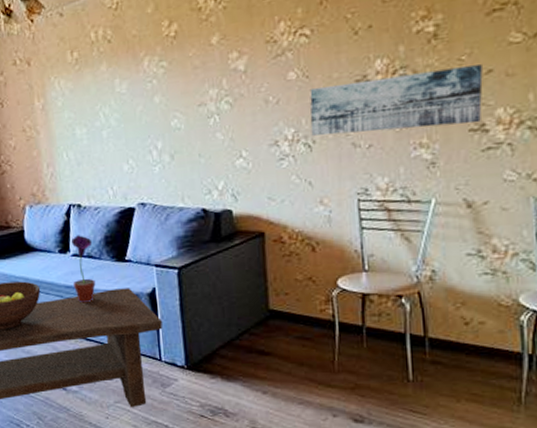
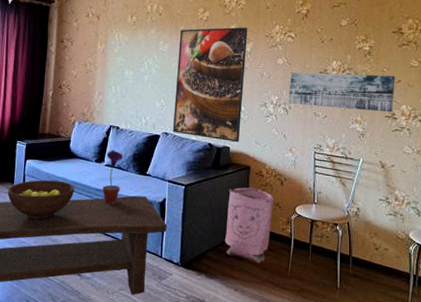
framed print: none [140,34,245,203] -> present [173,27,248,143]
bag: none [238,260,305,358] -> present [225,187,275,263]

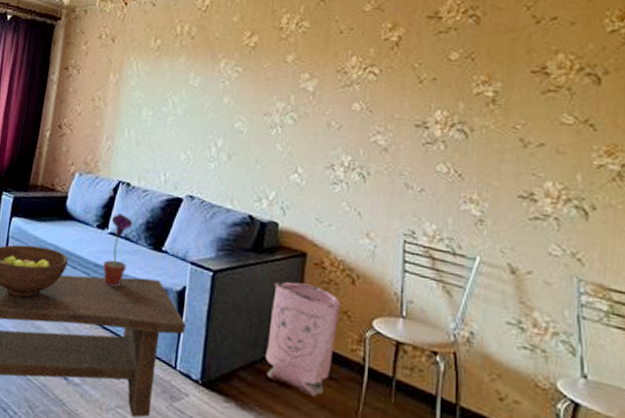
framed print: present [173,27,248,143] -> none [201,57,312,218]
wall art: present [288,72,395,113] -> none [367,123,535,191]

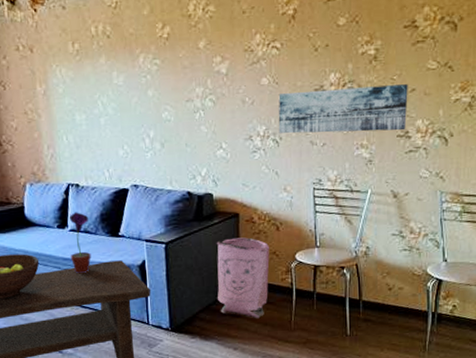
wall art: none [367,123,535,191] -> present [278,84,408,134]

